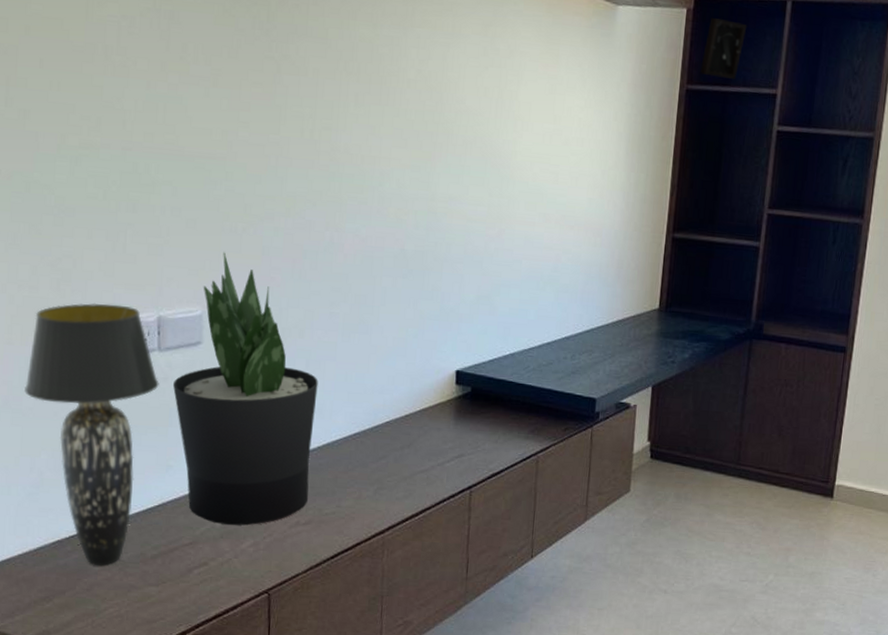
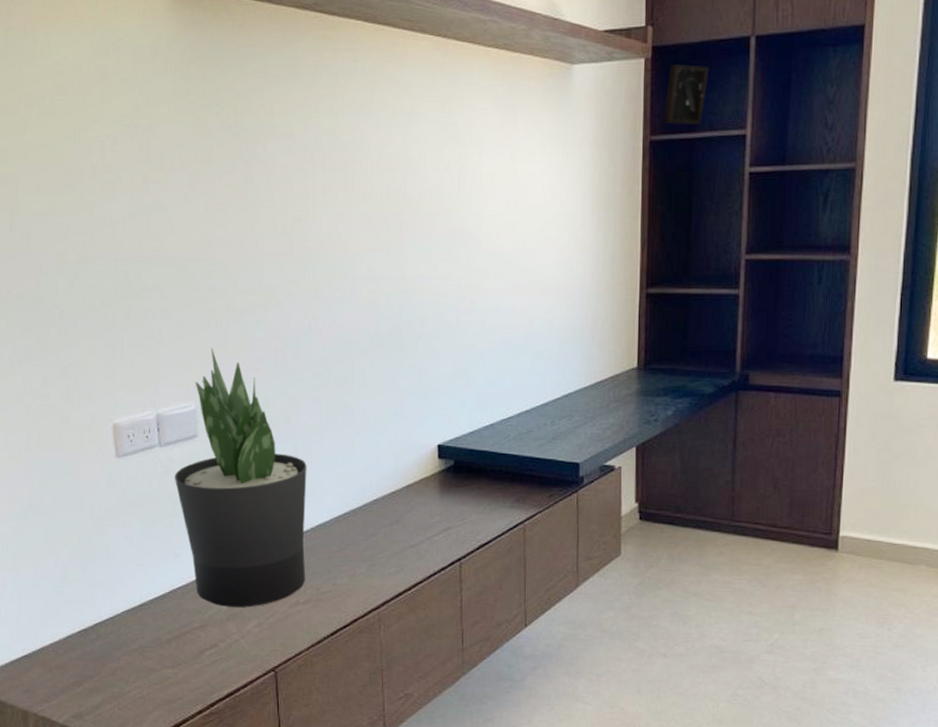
table lamp: present [24,303,159,566] -> none [45,406,162,651]

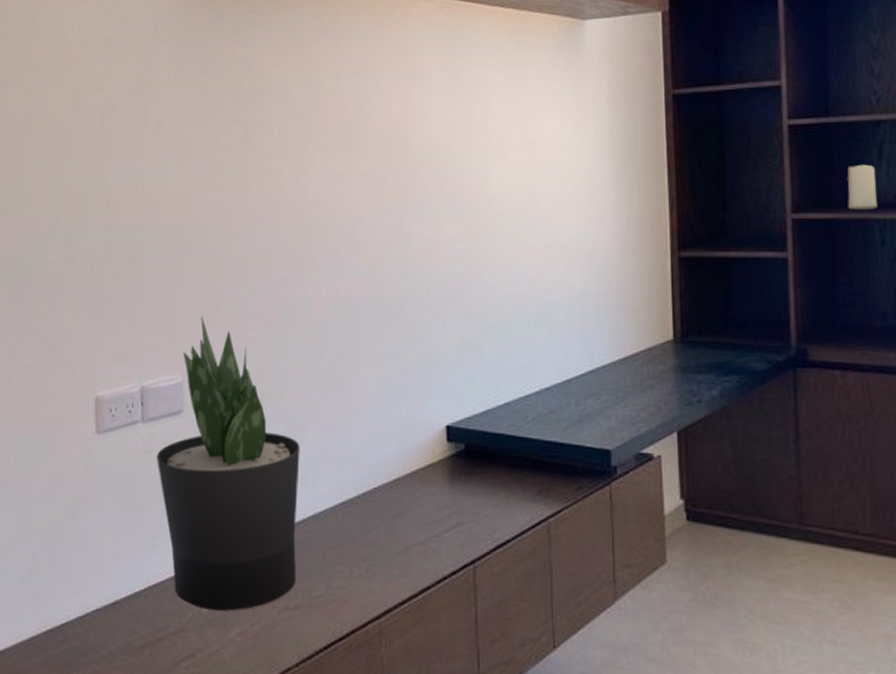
picture frame: present [663,64,710,126] -> none [686,16,734,78]
candle: none [794,210,819,251] -> present [847,164,878,210]

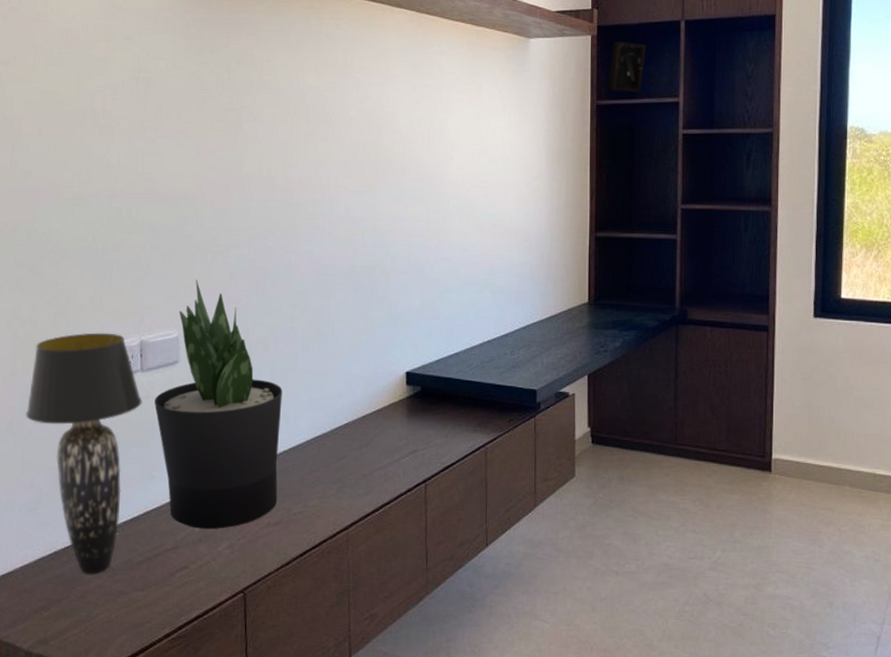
table lamp: none [20,377,143,657] -> present [26,332,142,573]
picture frame: none [686,16,734,78] -> present [608,42,647,93]
candle: present [847,164,878,210] -> none [723,167,744,203]

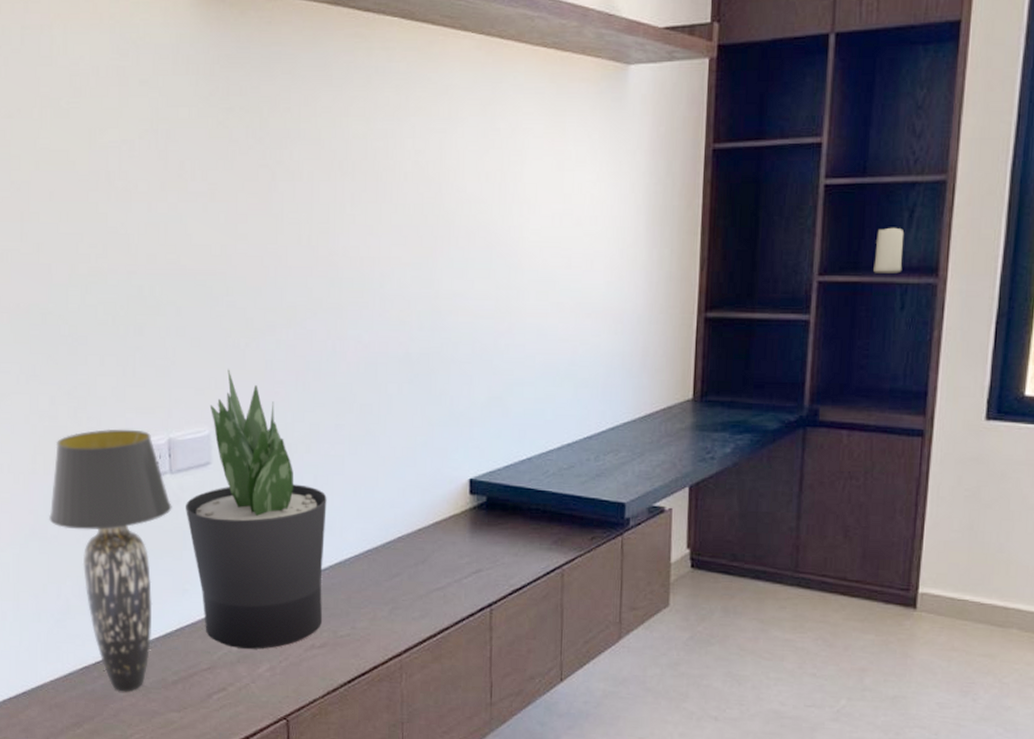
picture frame: present [608,42,647,93] -> none [728,65,782,132]
candle: none [723,167,744,203] -> present [873,227,903,273]

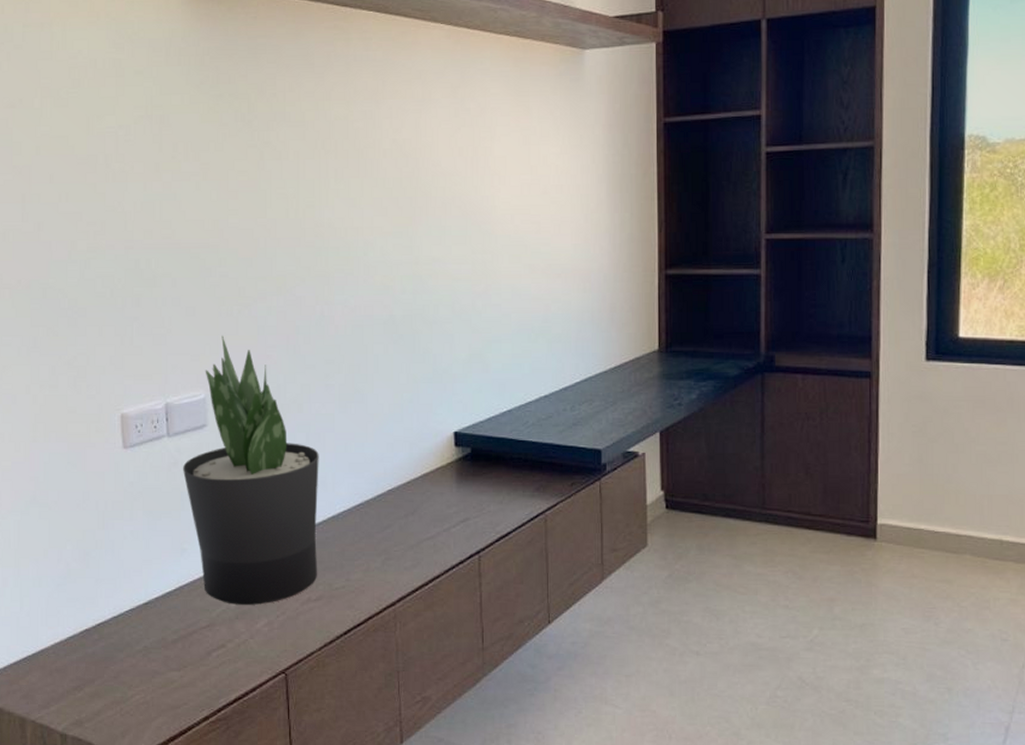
table lamp: present [49,428,172,691] -> none [50,395,170,652]
candle: present [873,227,903,273] -> none [815,188,841,230]

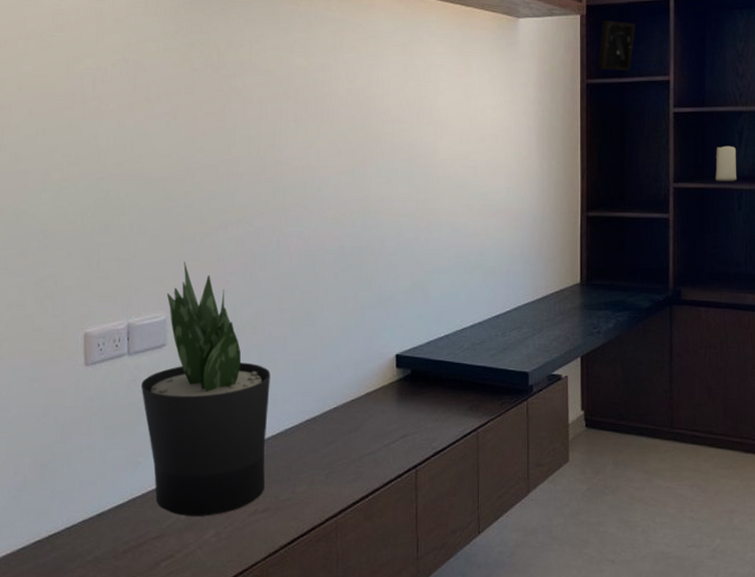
picture frame: none [676,48,722,107] -> present [597,21,636,72]
candle: none [815,188,841,230] -> present [715,145,737,181]

